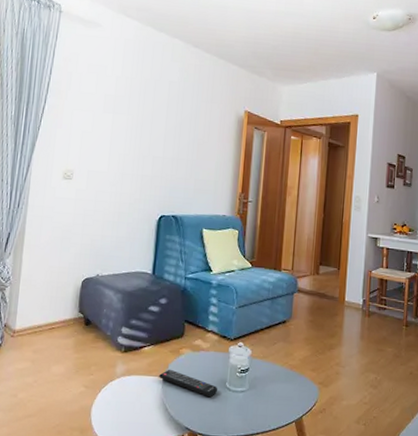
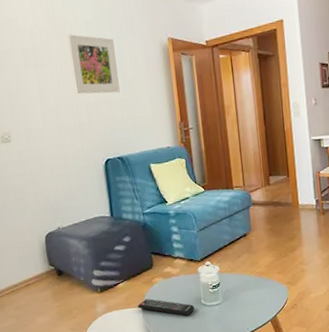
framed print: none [145,90,193,153] -> present [67,34,120,94]

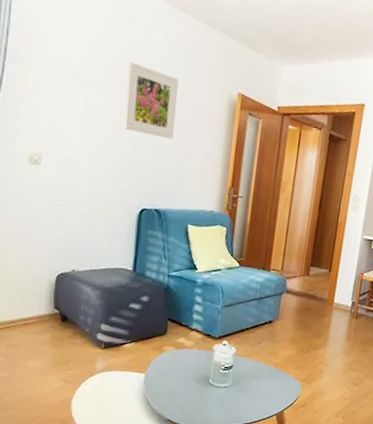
remote control: present [138,298,195,316] -> none [141,365,201,393]

